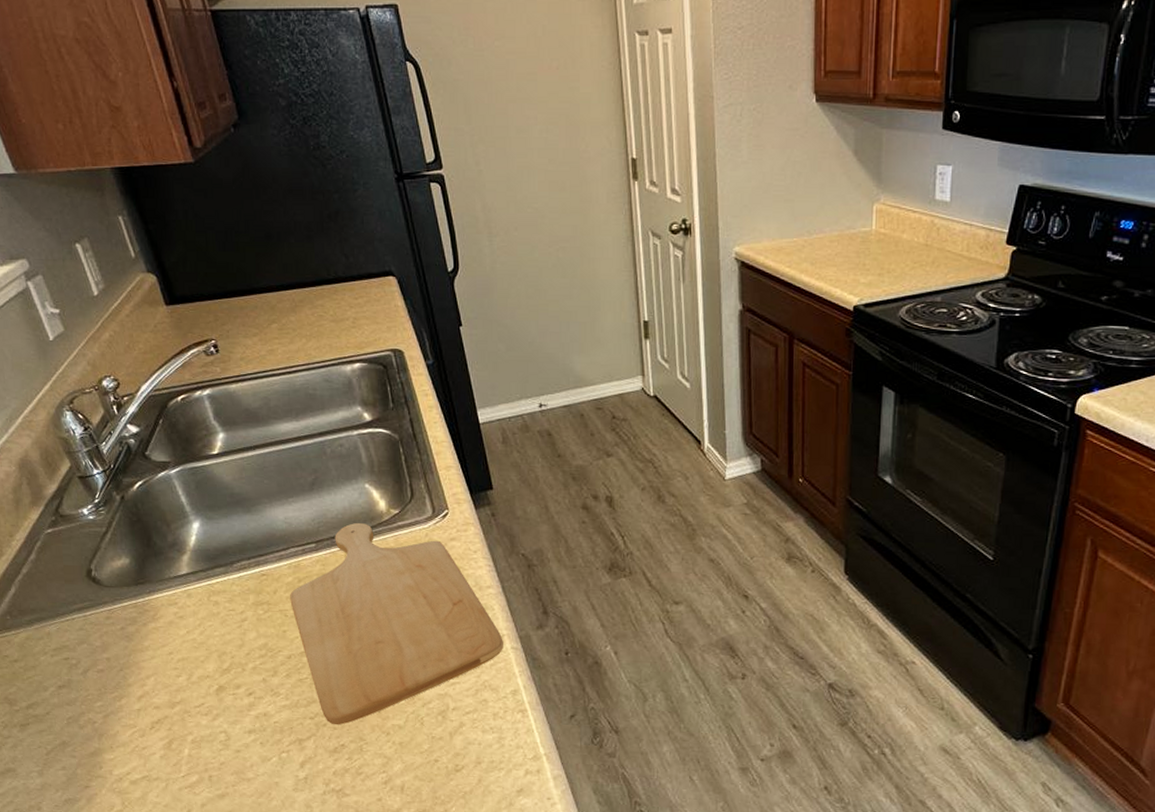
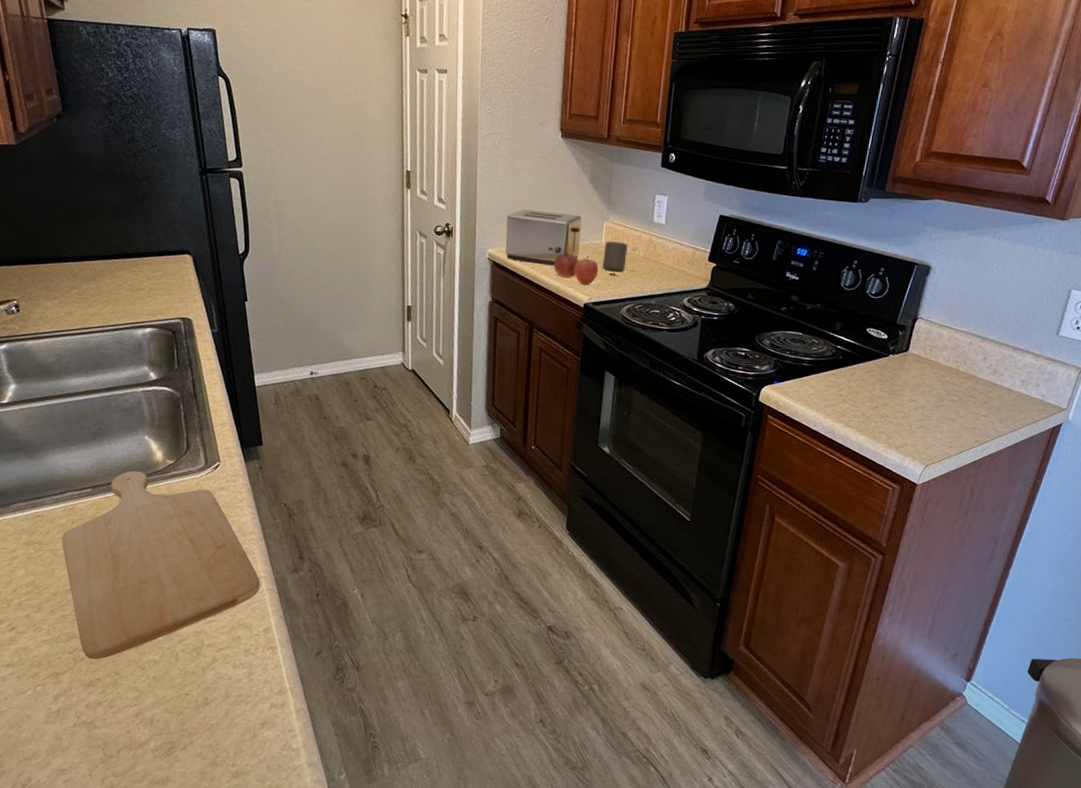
toaster: none [754,195,846,262] -> present [505,209,582,266]
fruit: none [814,245,844,276] -> present [553,252,578,278]
fruit: none [839,248,870,284] -> present [574,256,599,285]
canister: none [869,223,915,269] -> present [599,238,637,275]

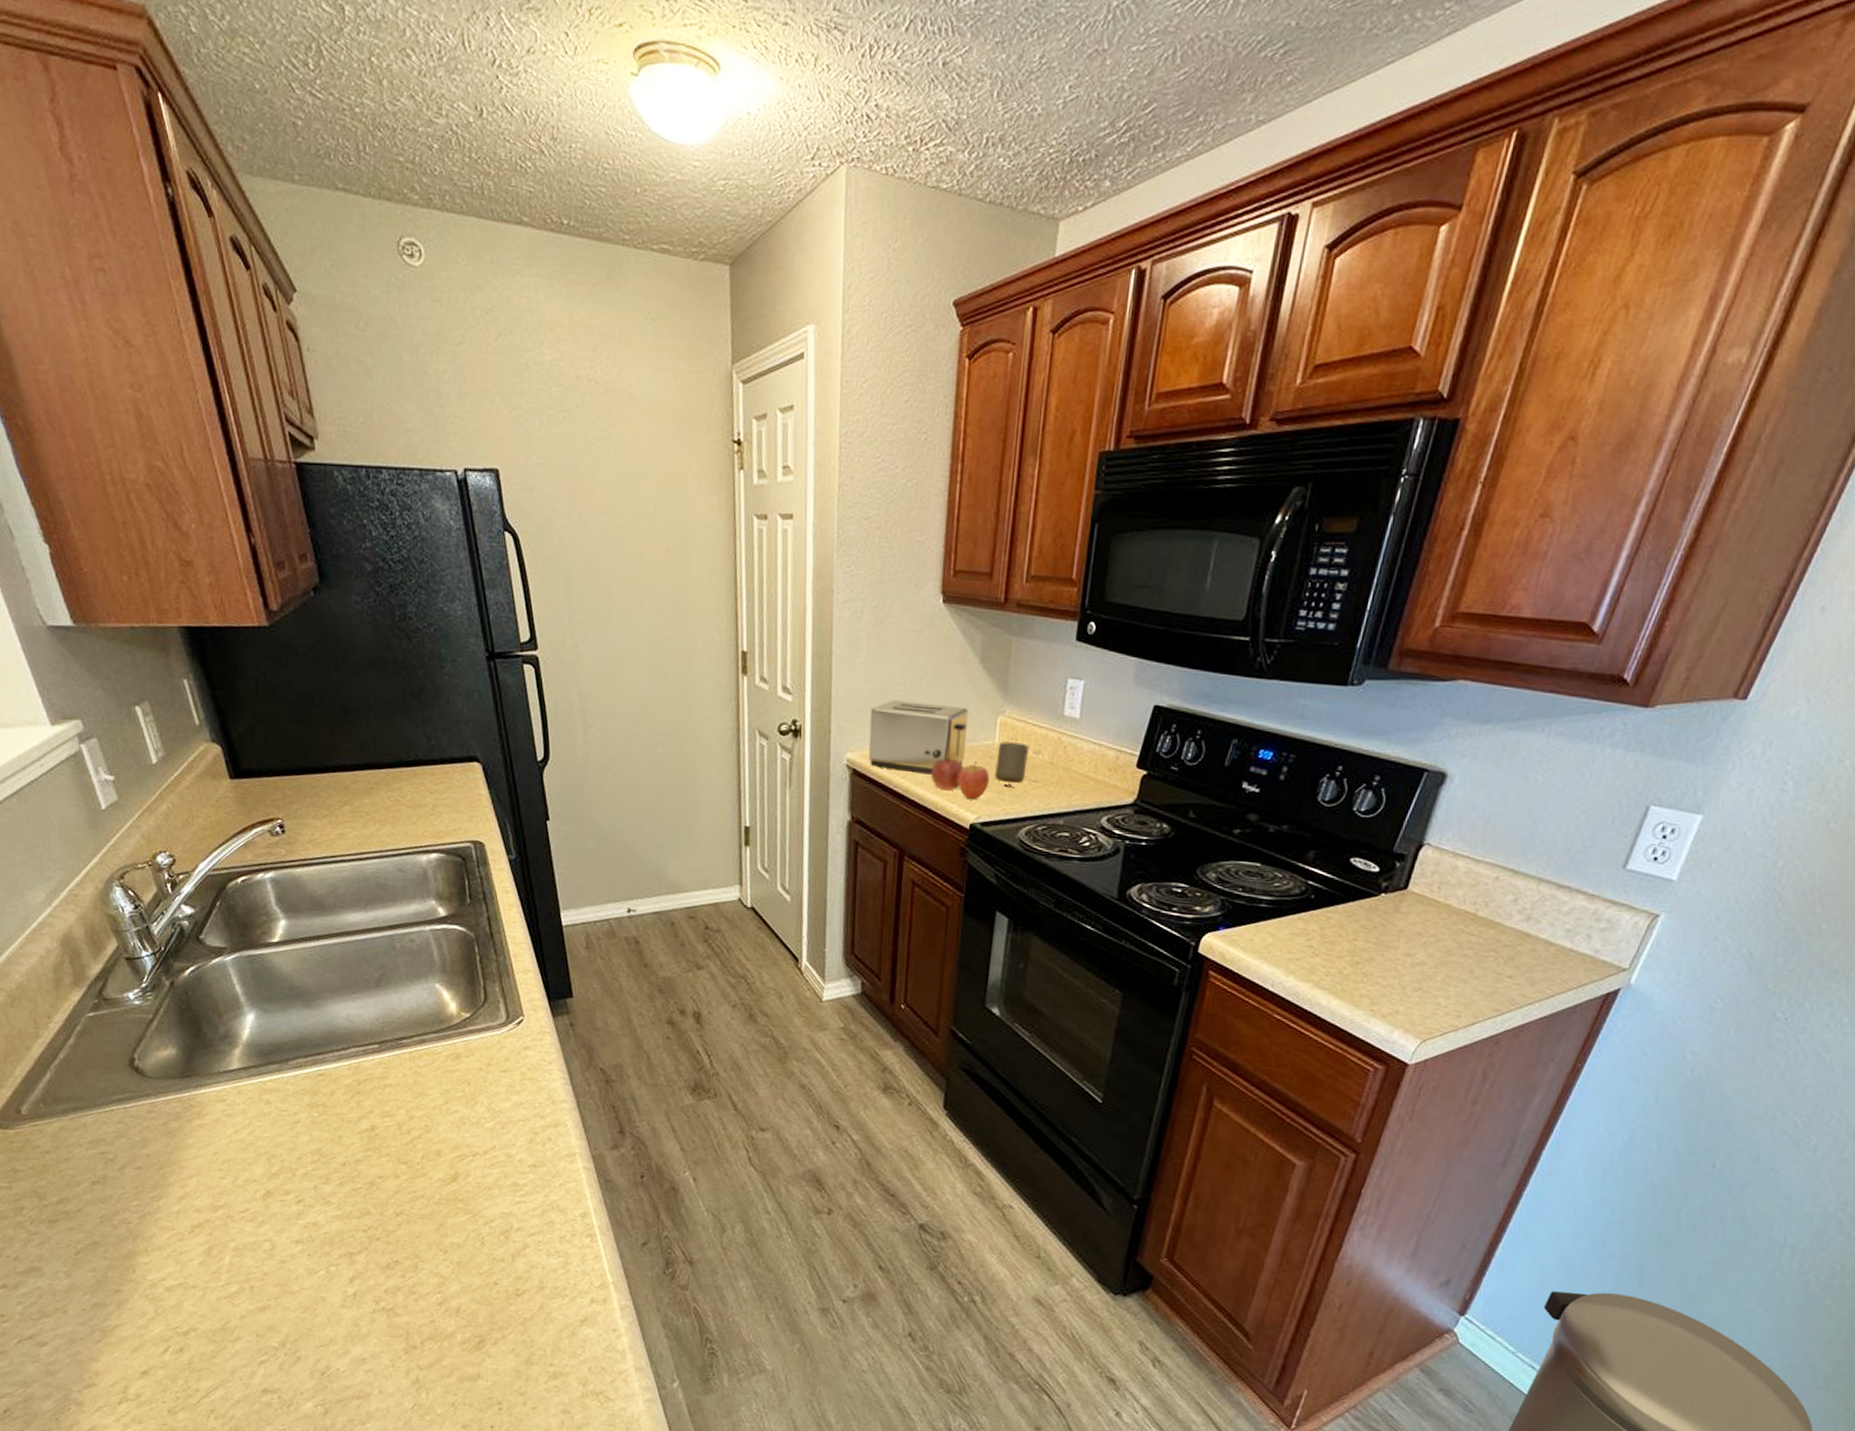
chopping board: present [62,470,260,659] -> none [348,1024,575,1239]

